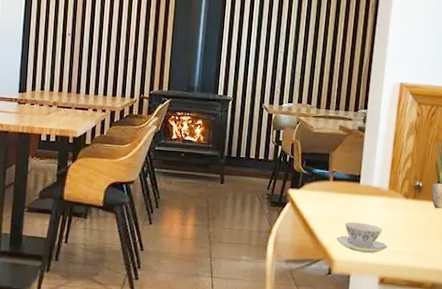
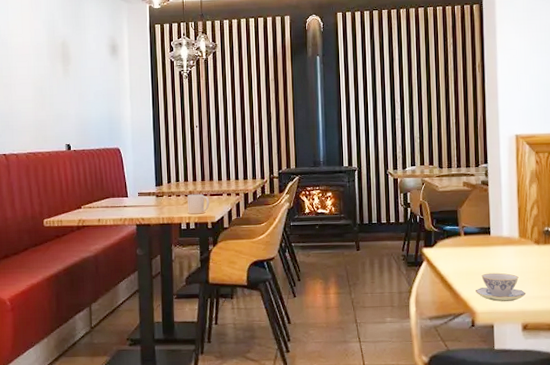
mug: none [49,105,74,128] -> present [187,194,210,215]

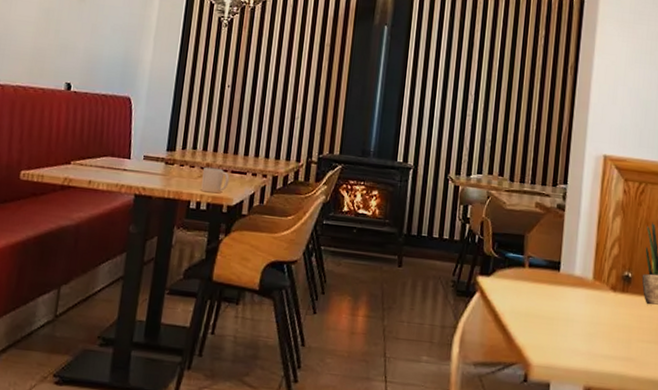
teacup: present [476,273,526,302] -> none [534,317,594,357]

